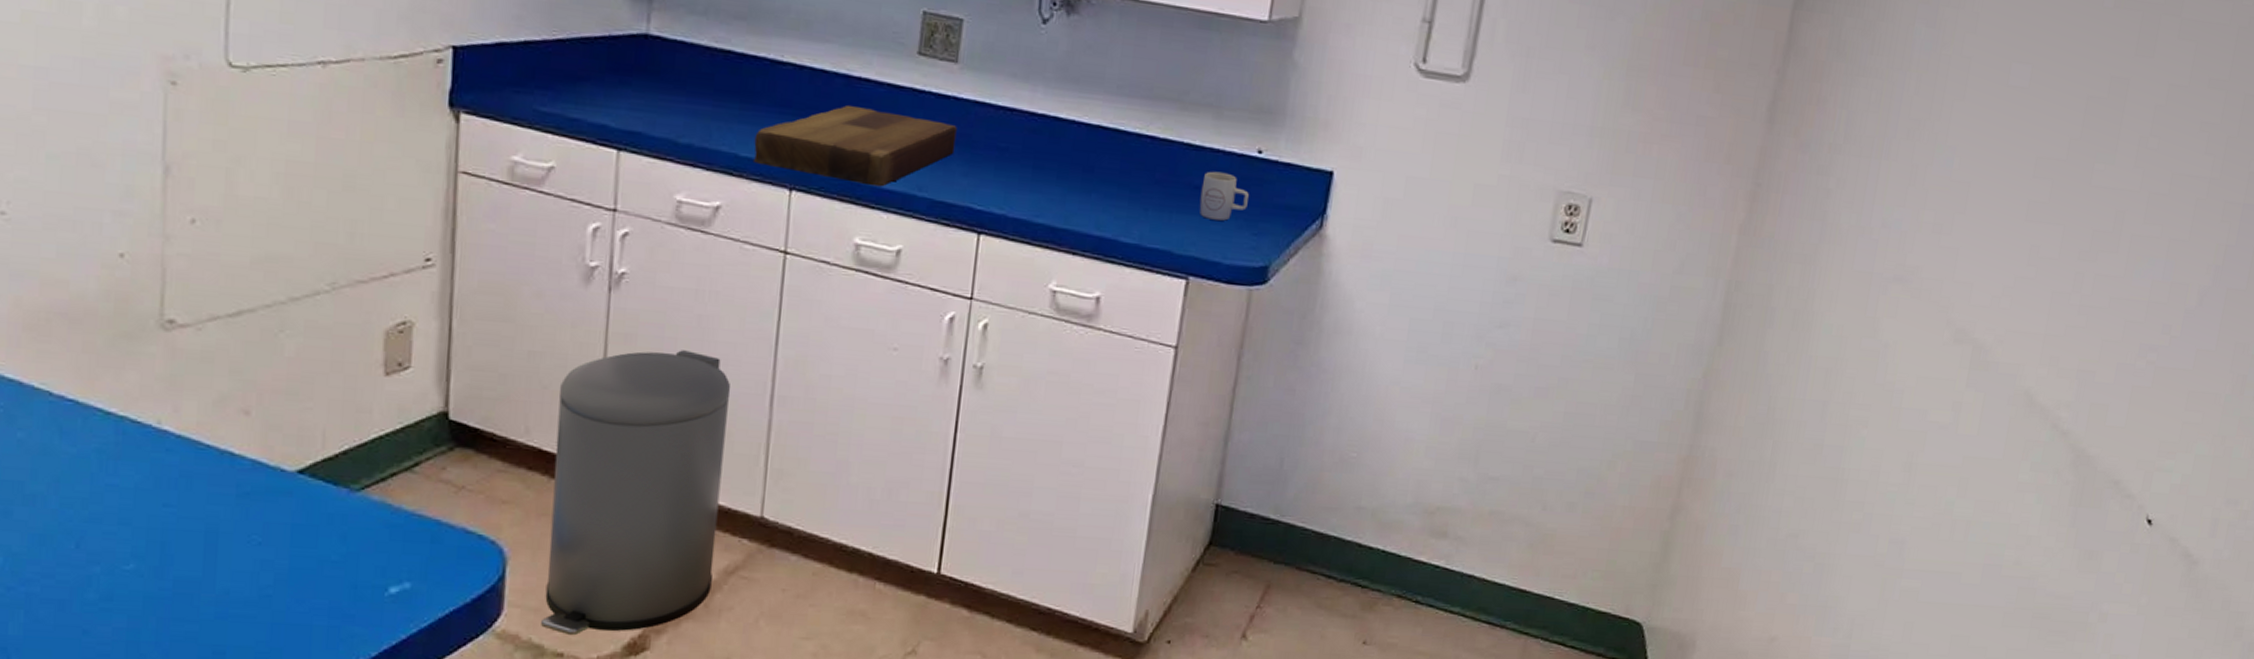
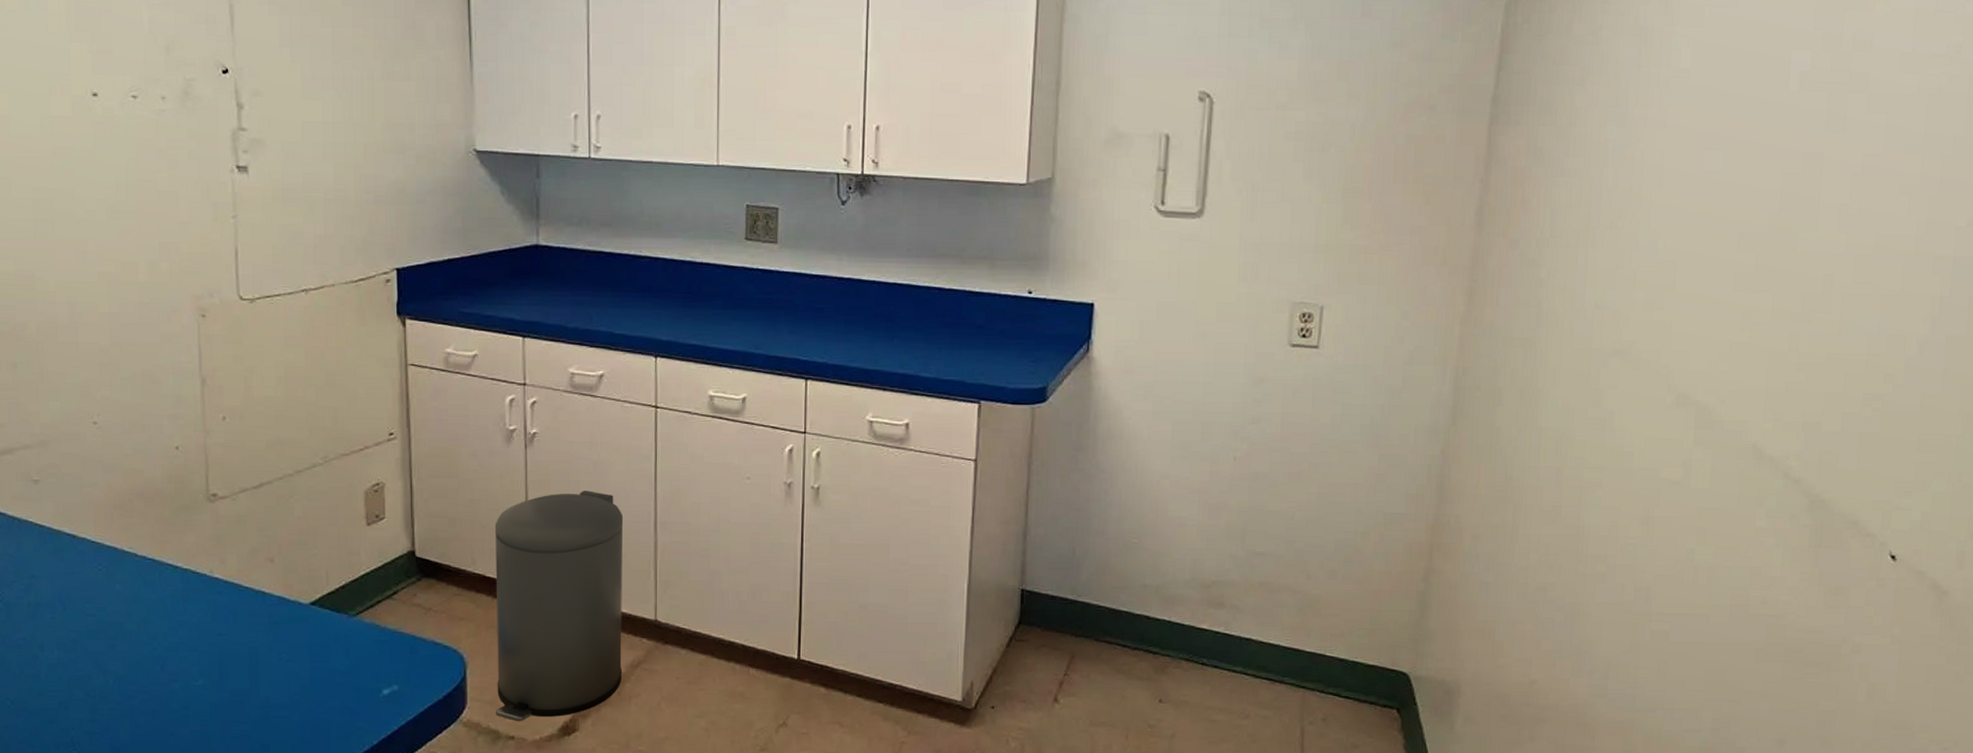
cutting board: present [752,104,957,187] -> none [625,285,781,348]
mug: present [1199,171,1250,221] -> none [983,312,1025,352]

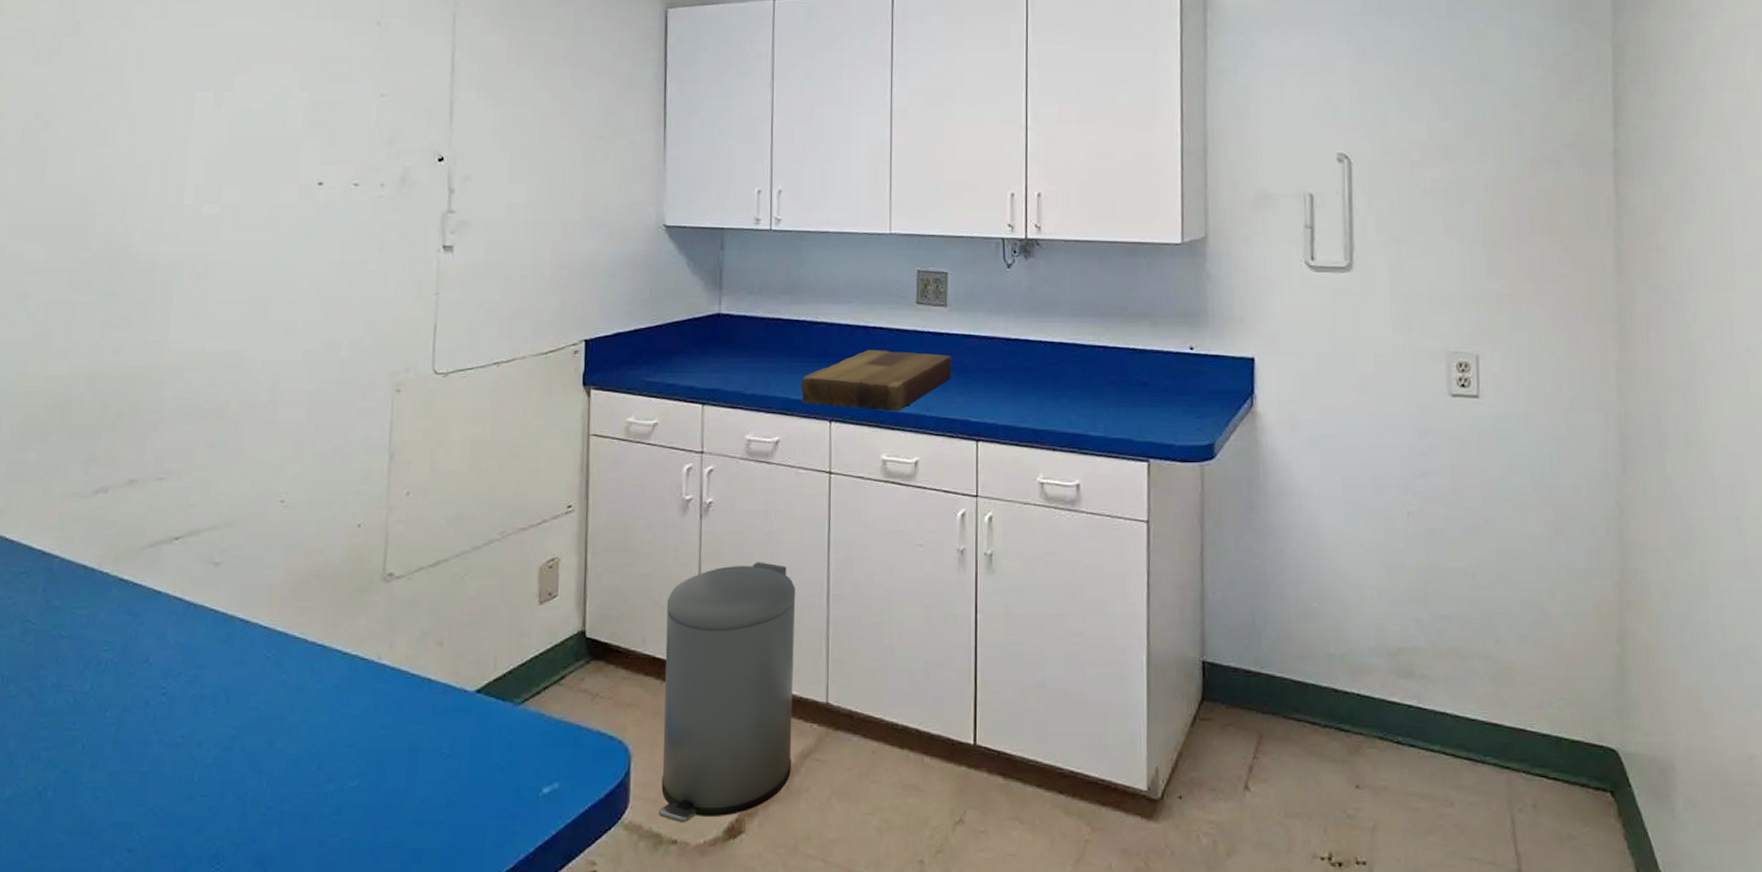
cutting board: none [625,285,781,348] -> present [801,349,952,412]

